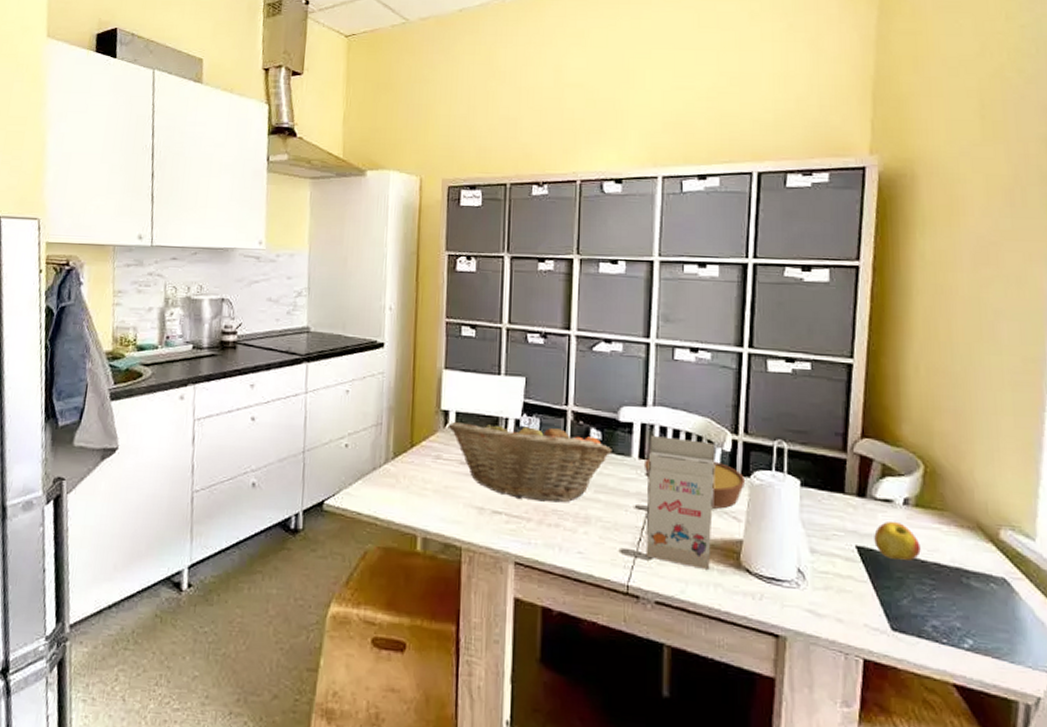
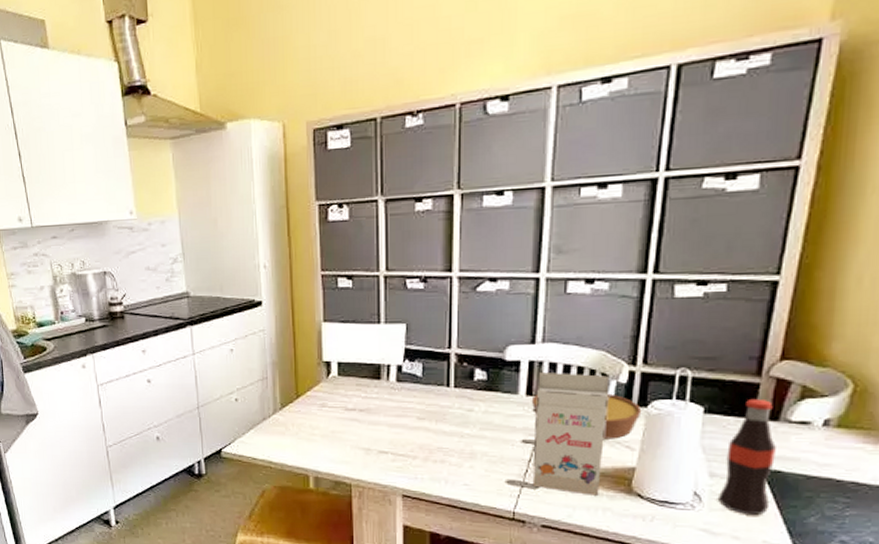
fruit basket: present [448,418,612,503] -> none [330,363,498,441]
bottle: none [819,473,866,596] -> present [717,398,776,516]
apple: present [874,522,921,560] -> none [784,444,838,480]

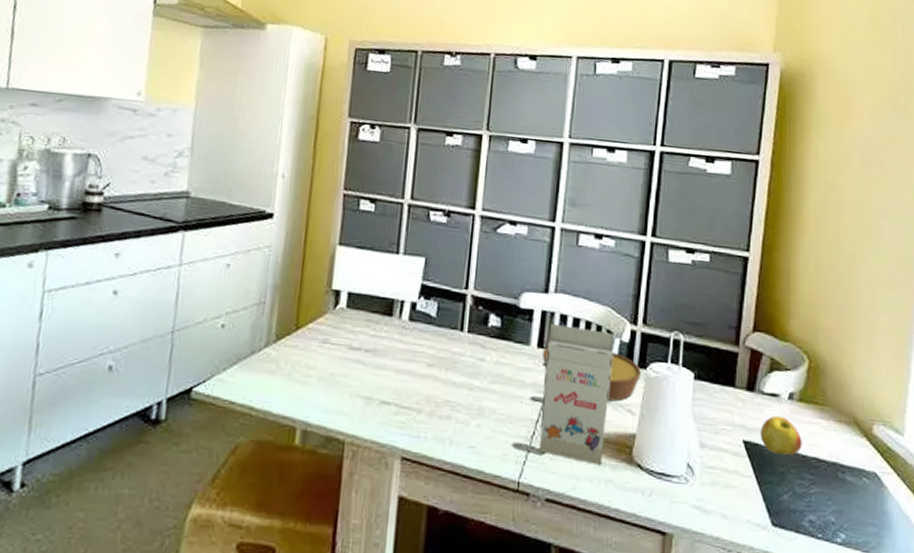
bottle: present [717,398,776,516] -> none [707,367,753,492]
apple: none [784,444,838,480] -> present [760,416,802,455]

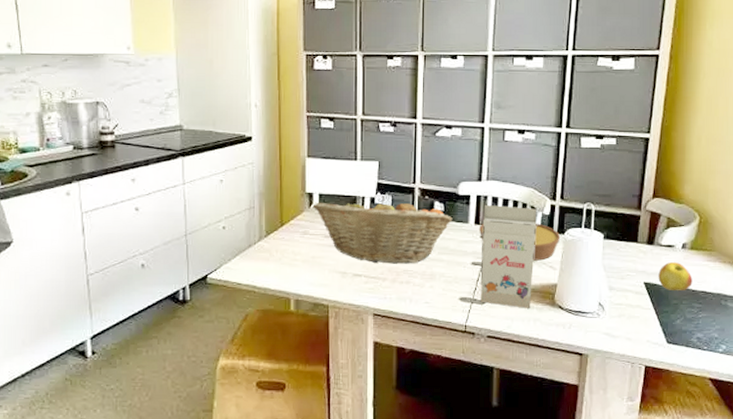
fruit basket: none [338,302,511,393] -> present [312,196,453,264]

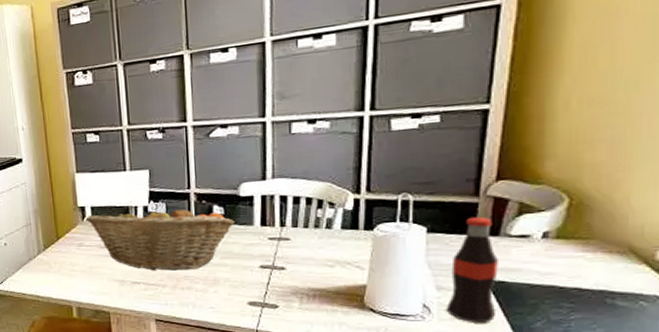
bowl: present [478,223,561,261] -> none [265,220,369,261]
gift box: present [480,204,537,308] -> none [270,204,337,312]
bottle: none [615,227,652,320] -> present [445,216,498,323]
apple: present [658,262,693,290] -> none [507,255,559,288]

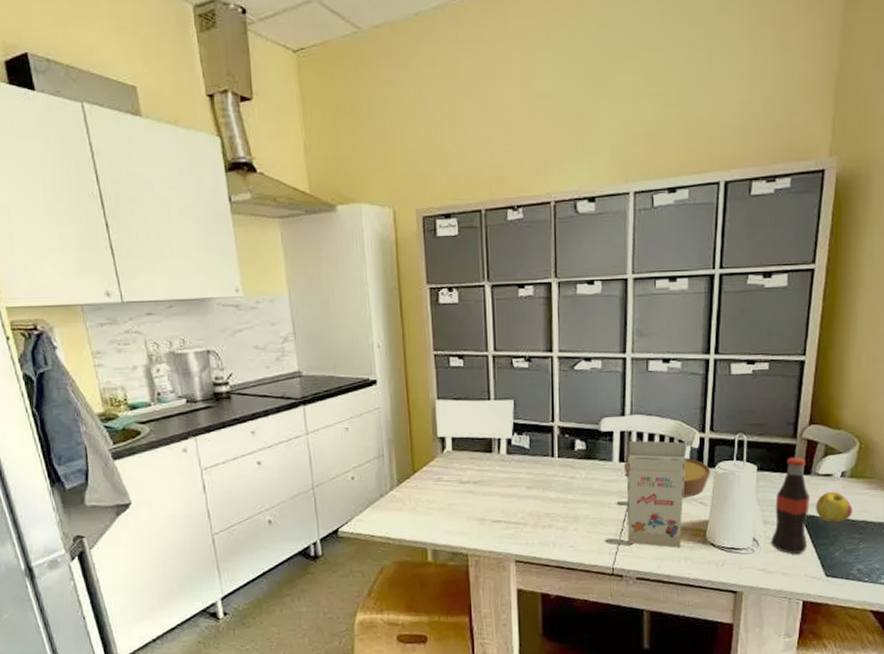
fruit basket: present [85,204,235,271] -> none [445,437,596,508]
bowl: none [265,220,369,261] -> present [623,457,711,497]
gift box: none [270,204,337,312] -> present [627,440,685,548]
apple: none [507,255,559,288] -> present [816,492,852,522]

